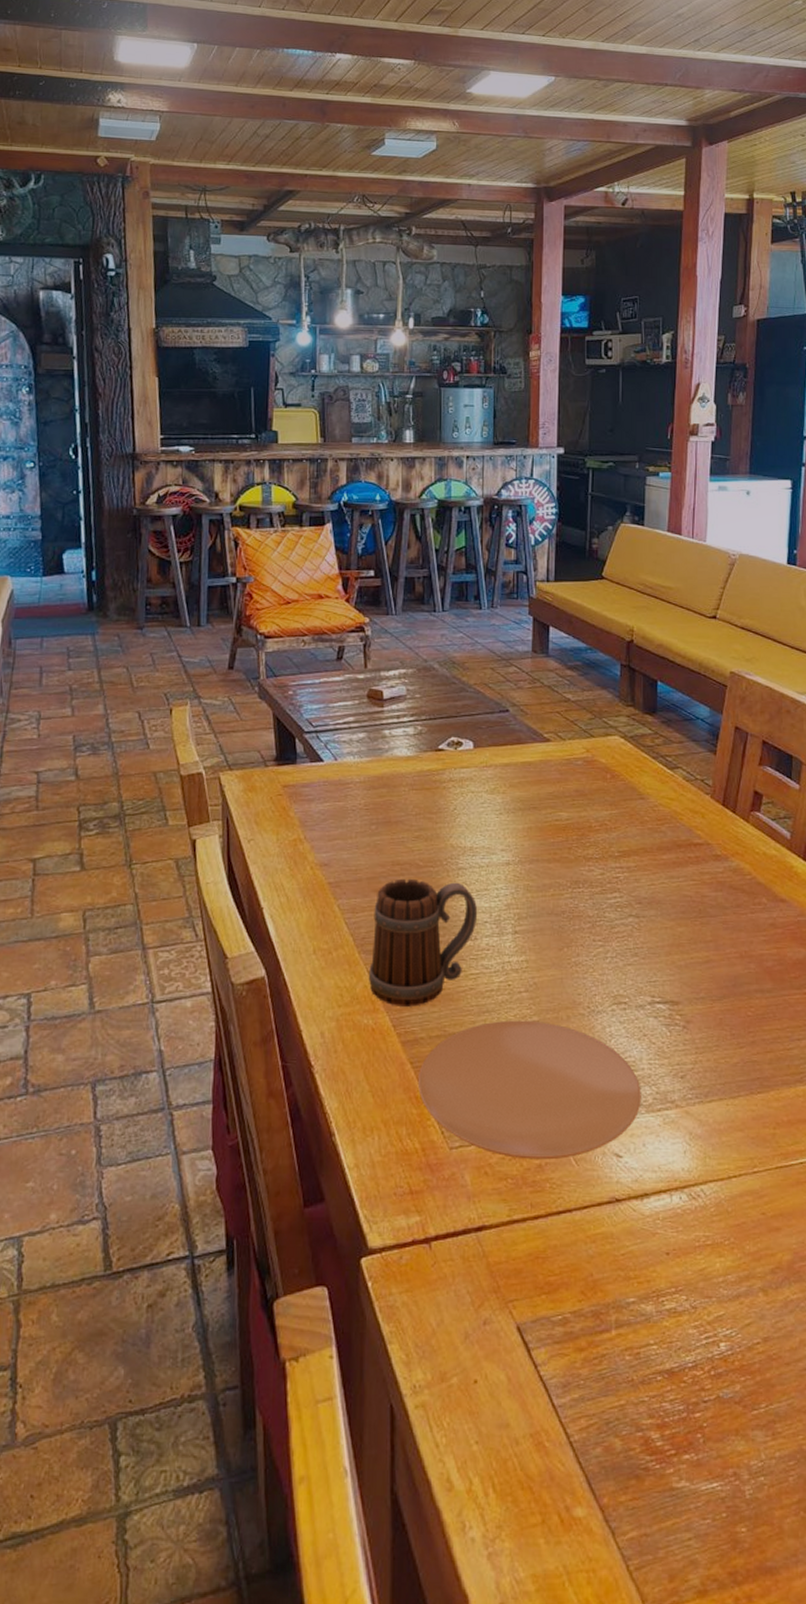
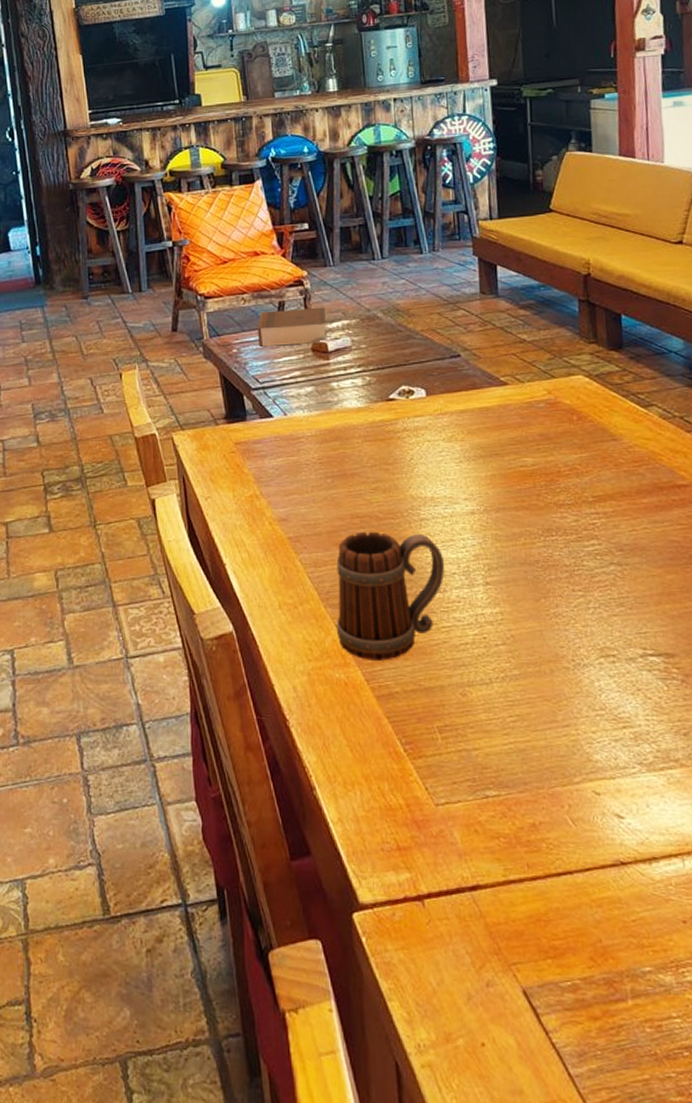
book: none [314,654,384,691] -> present [257,307,328,347]
plate: present [417,1020,641,1160] -> none [396,674,641,819]

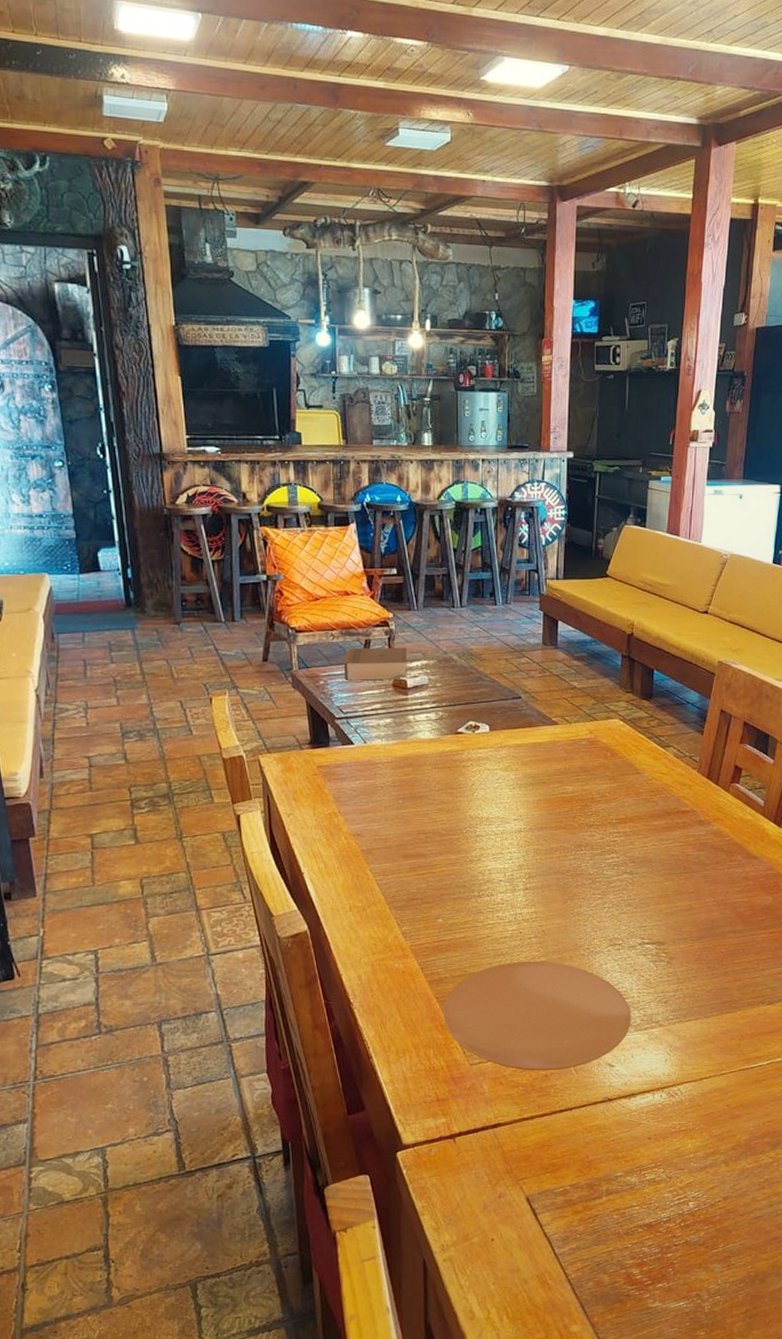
beer mug: present [336,531,445,661] -> none [399,845,494,952]
plate: none [396,674,641,819] -> present [442,960,631,1071]

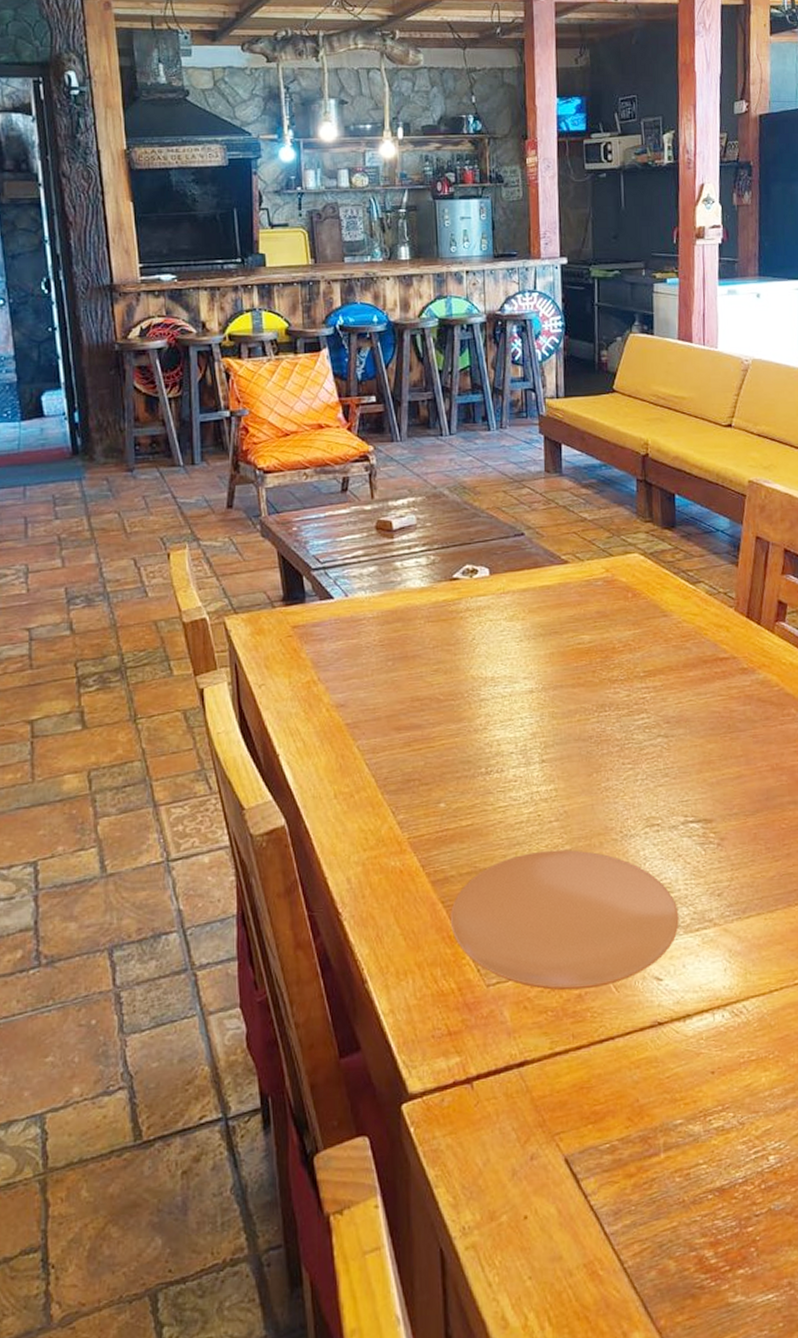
book: present [343,647,408,680] -> none [319,483,393,525]

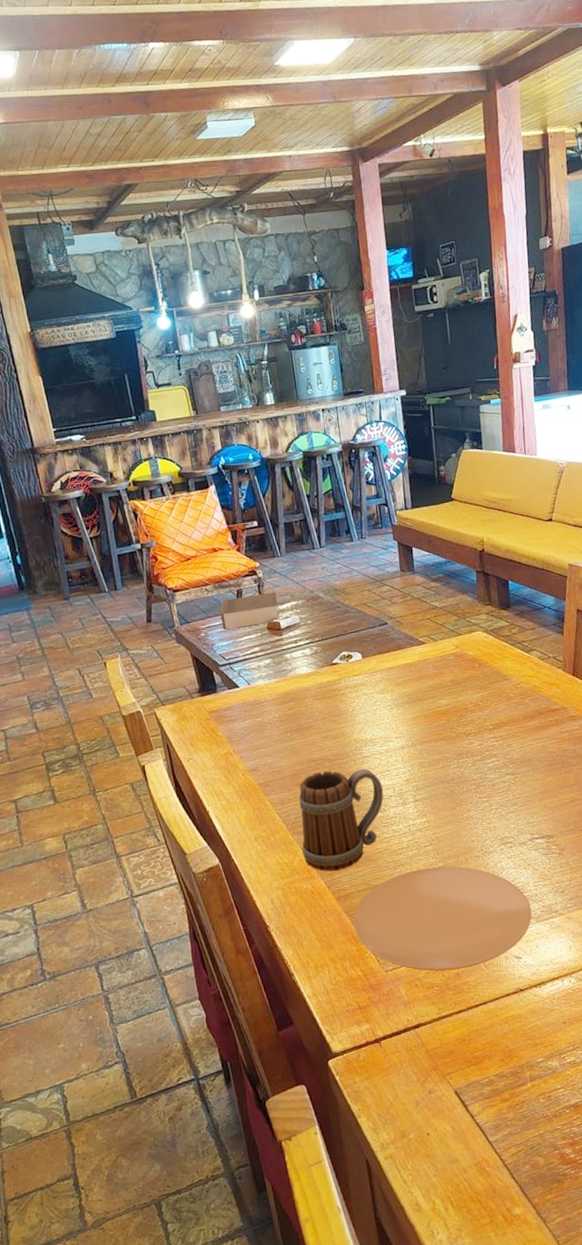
book: none [319,483,393,525] -> present [220,592,280,629]
beer mug: none [394,713,503,846] -> present [298,768,384,872]

